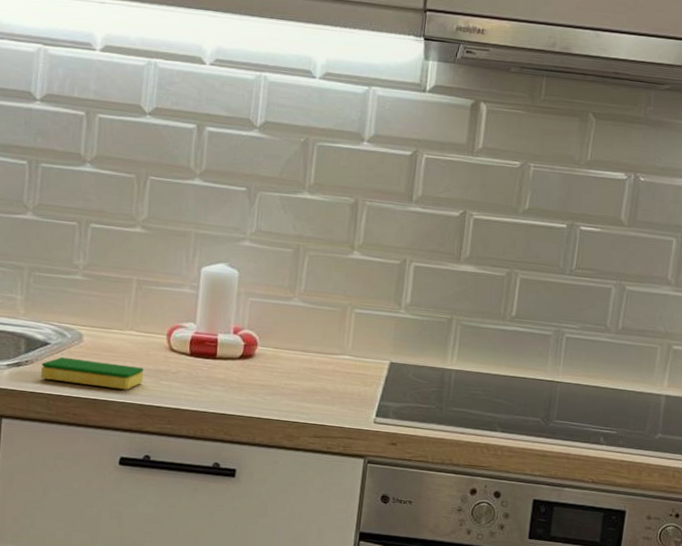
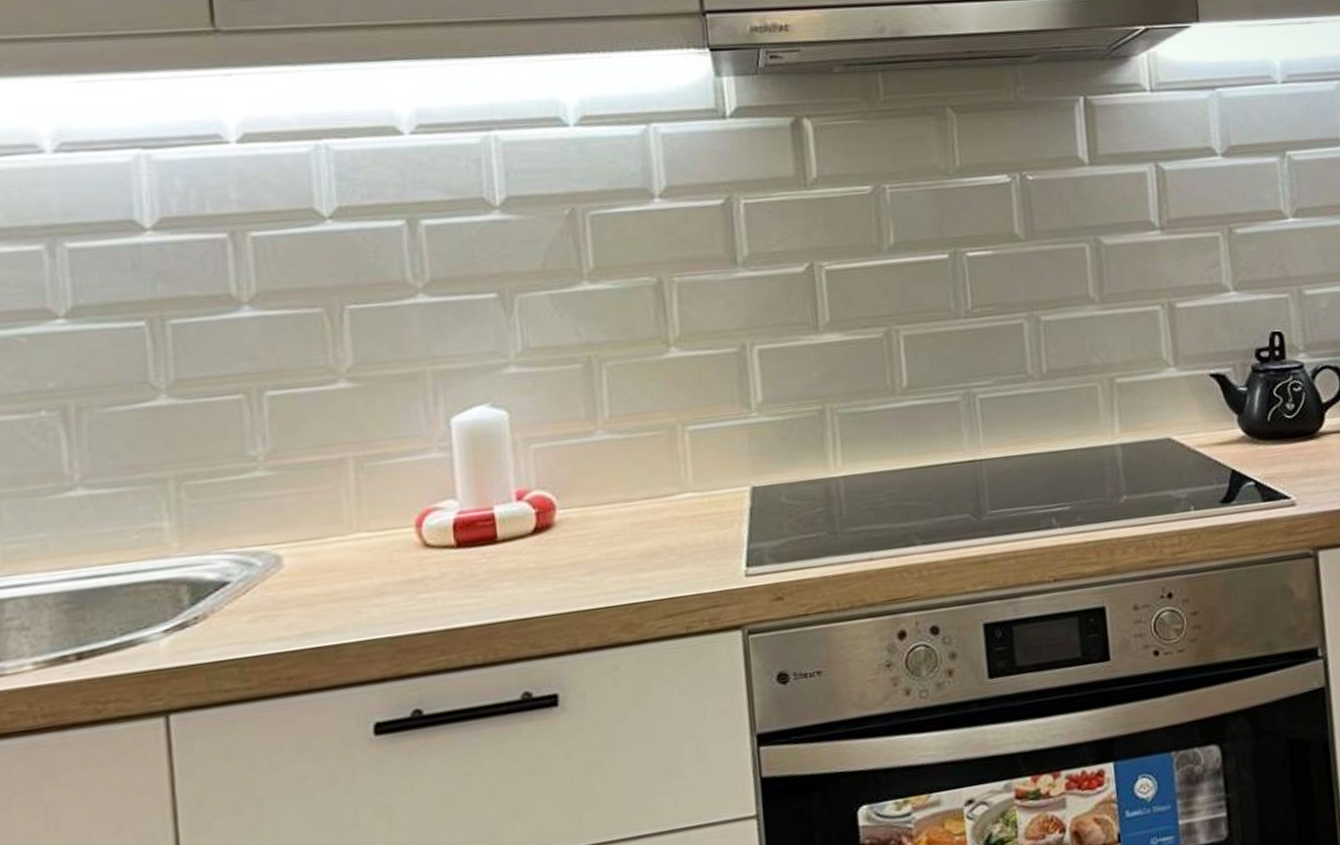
dish sponge: present [40,357,144,390] -> none [221,582,390,638]

